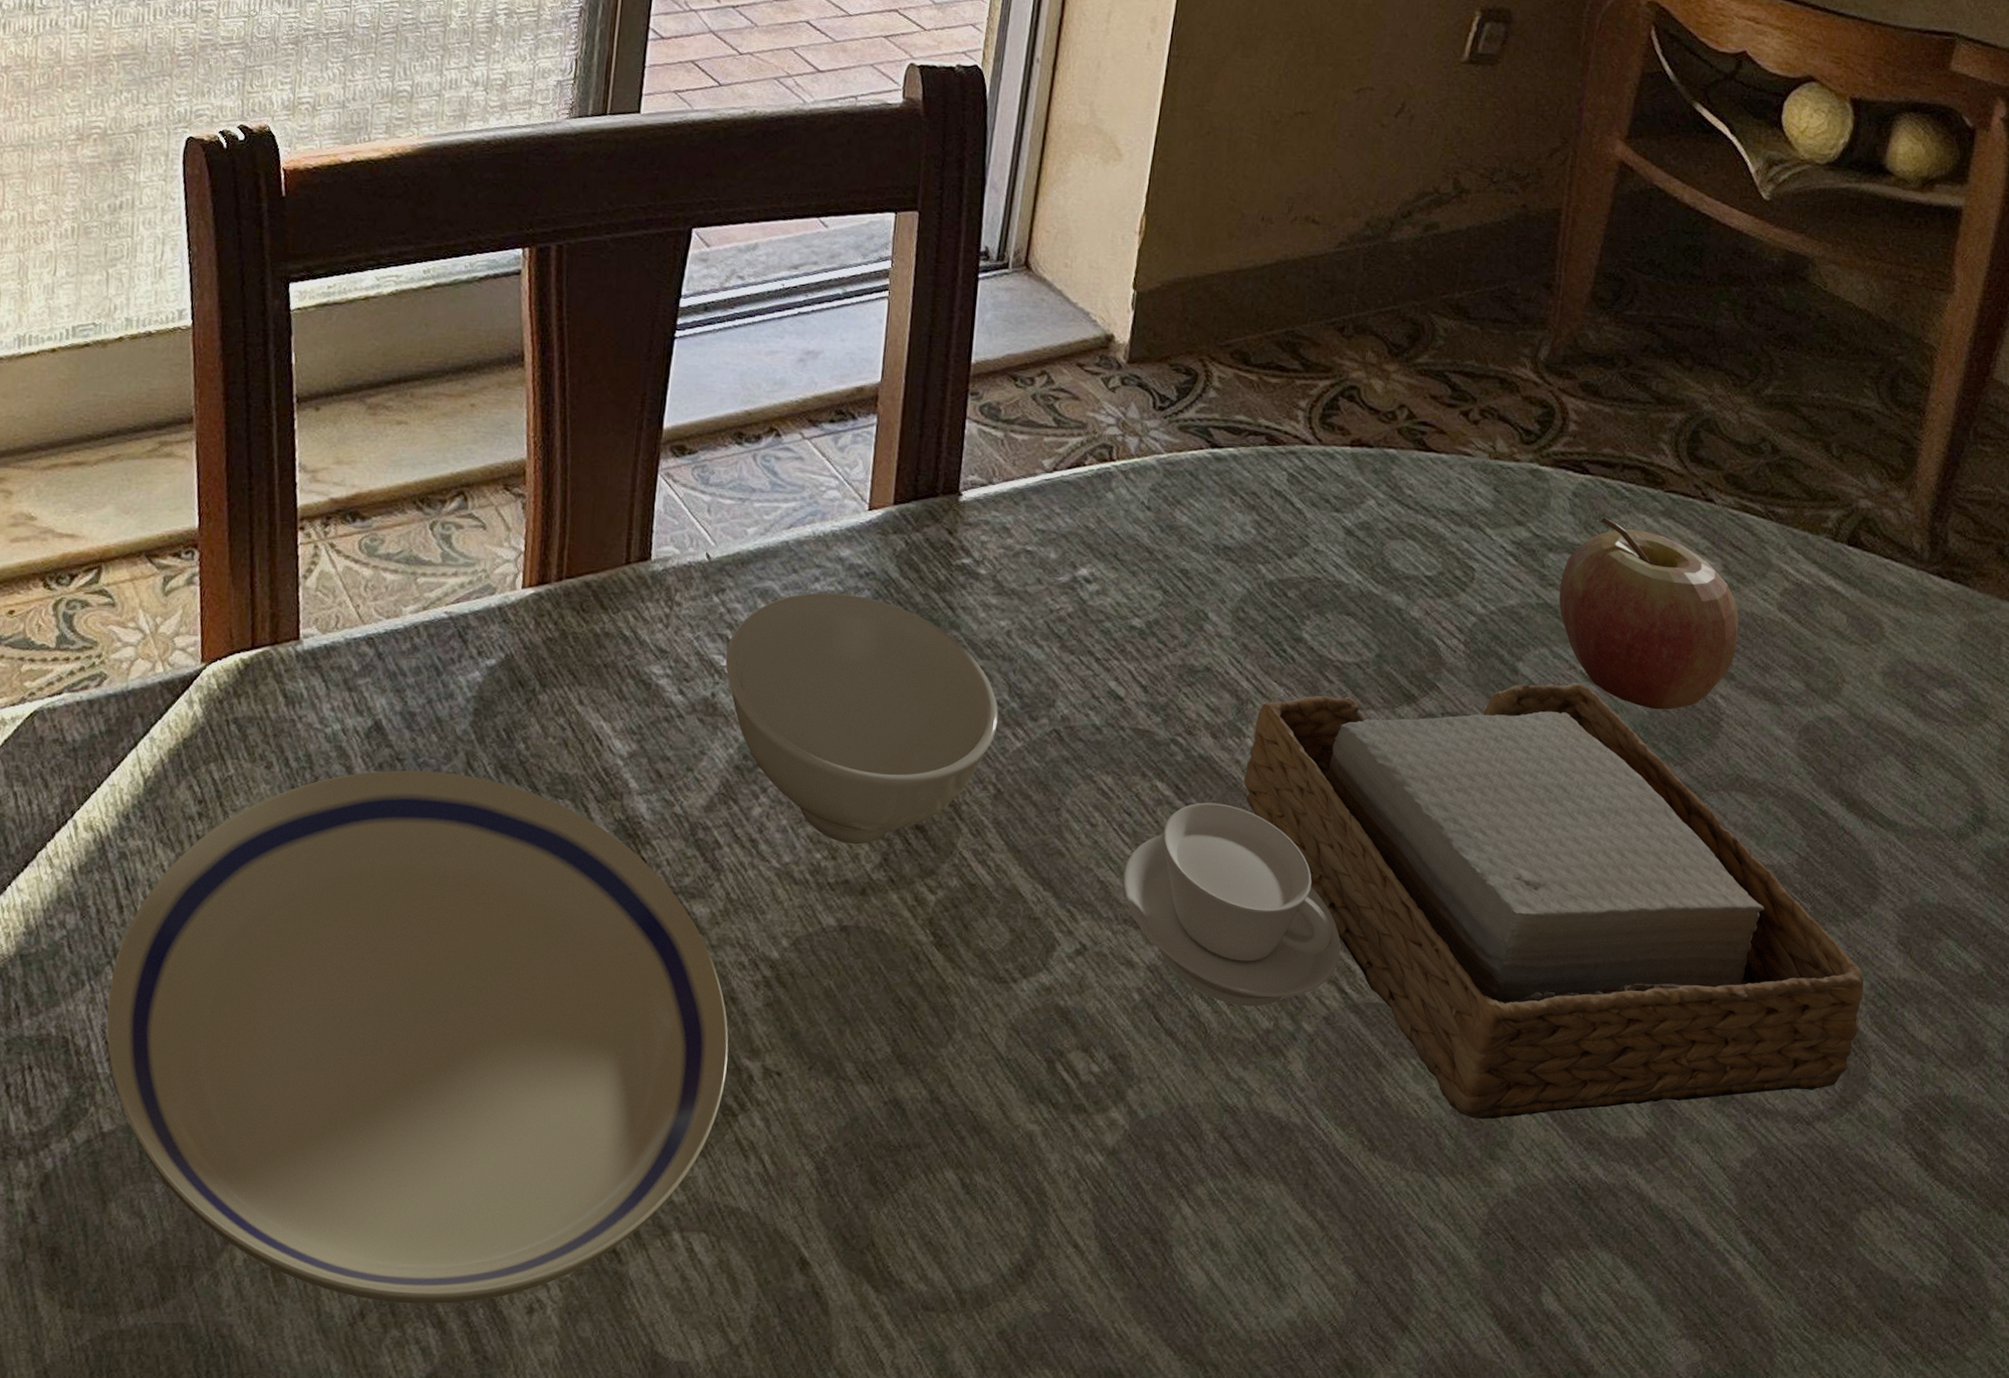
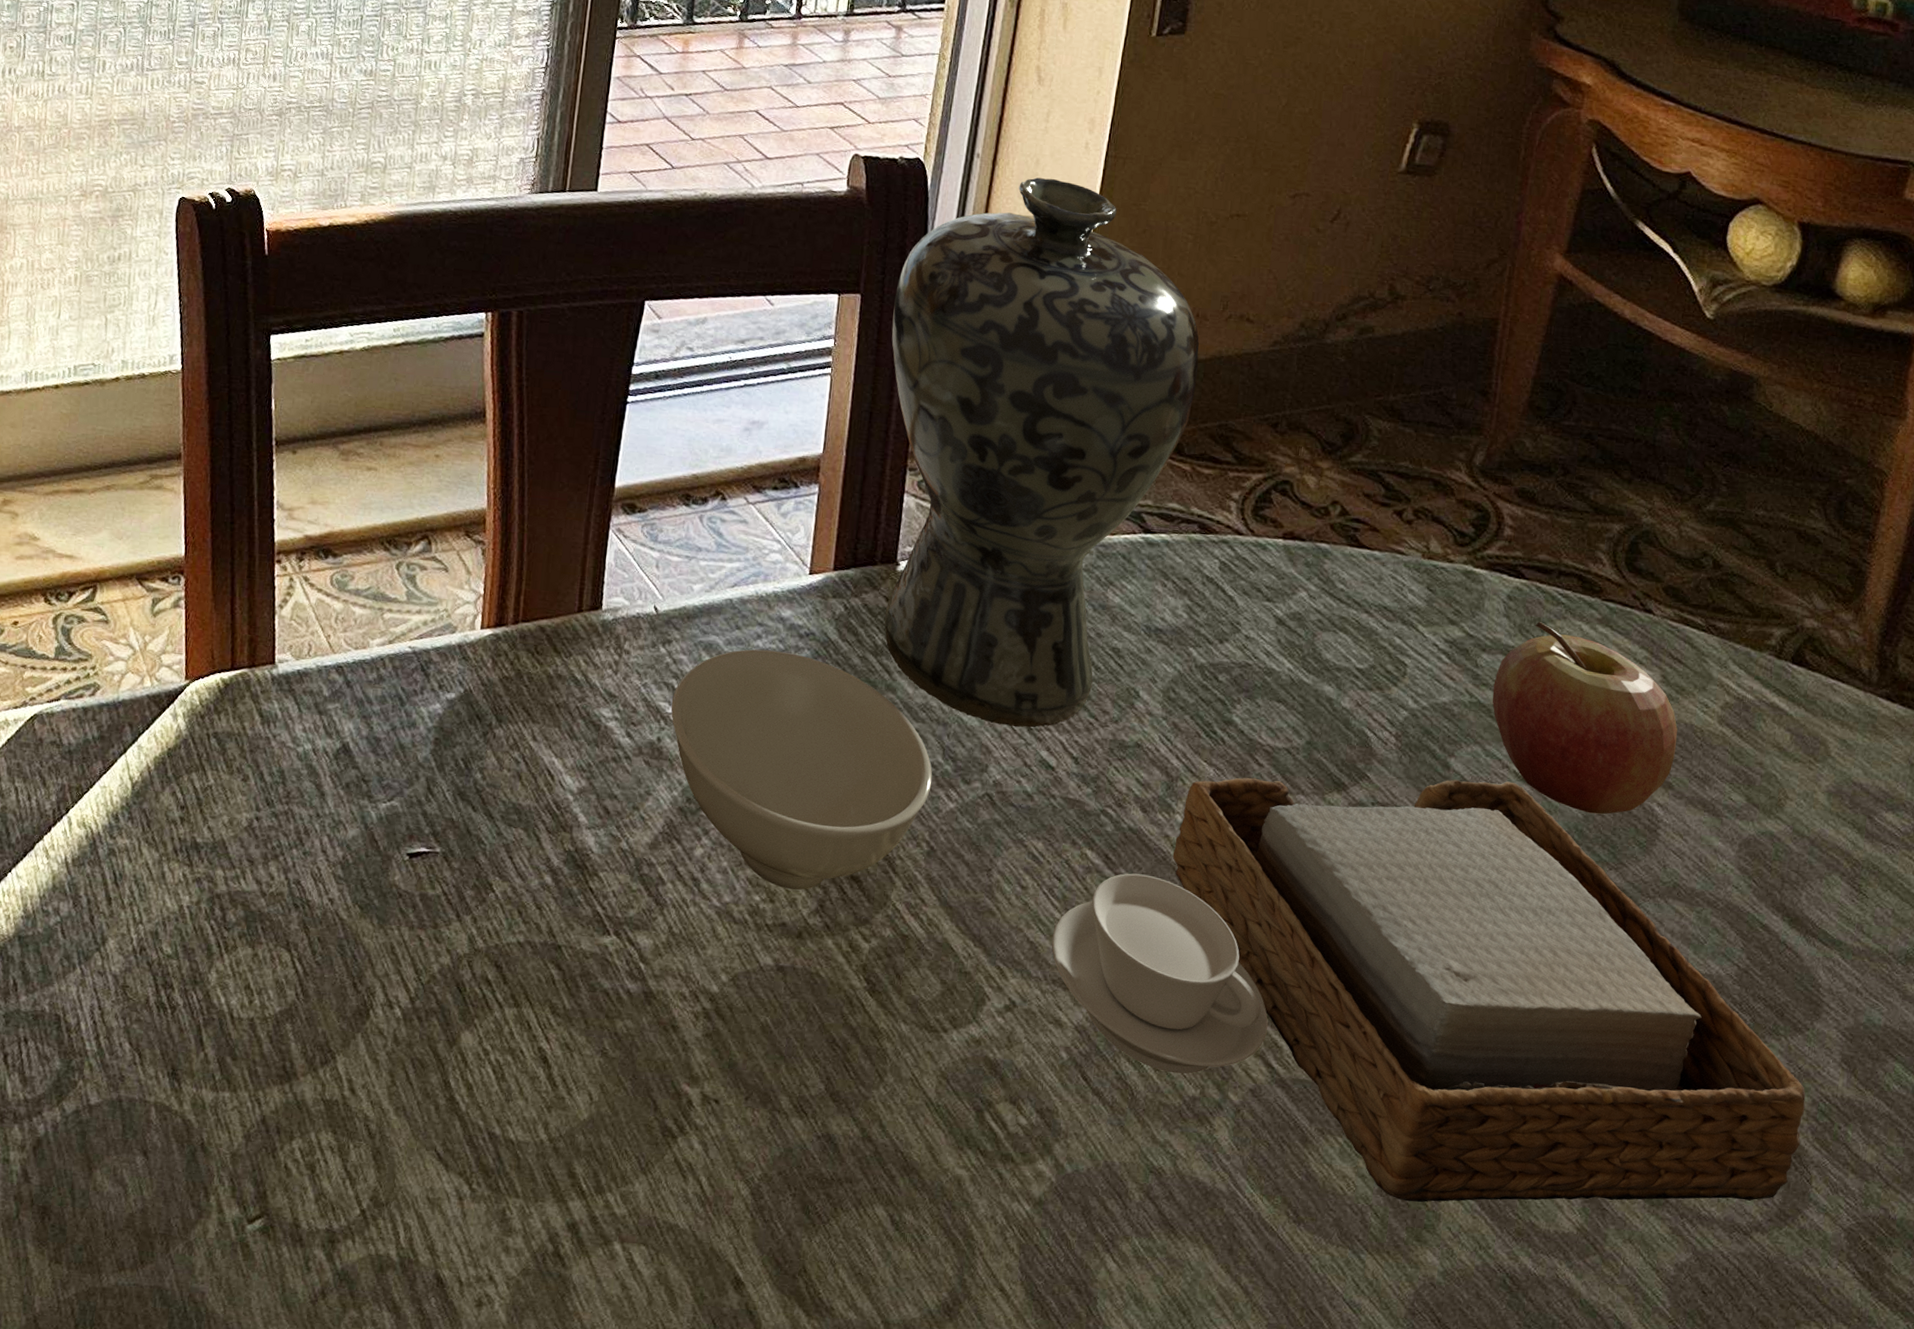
plate: present [107,770,729,1304] -> none [95,790,670,1291]
vase: none [946,81,1265,659] -> present [884,177,1199,728]

